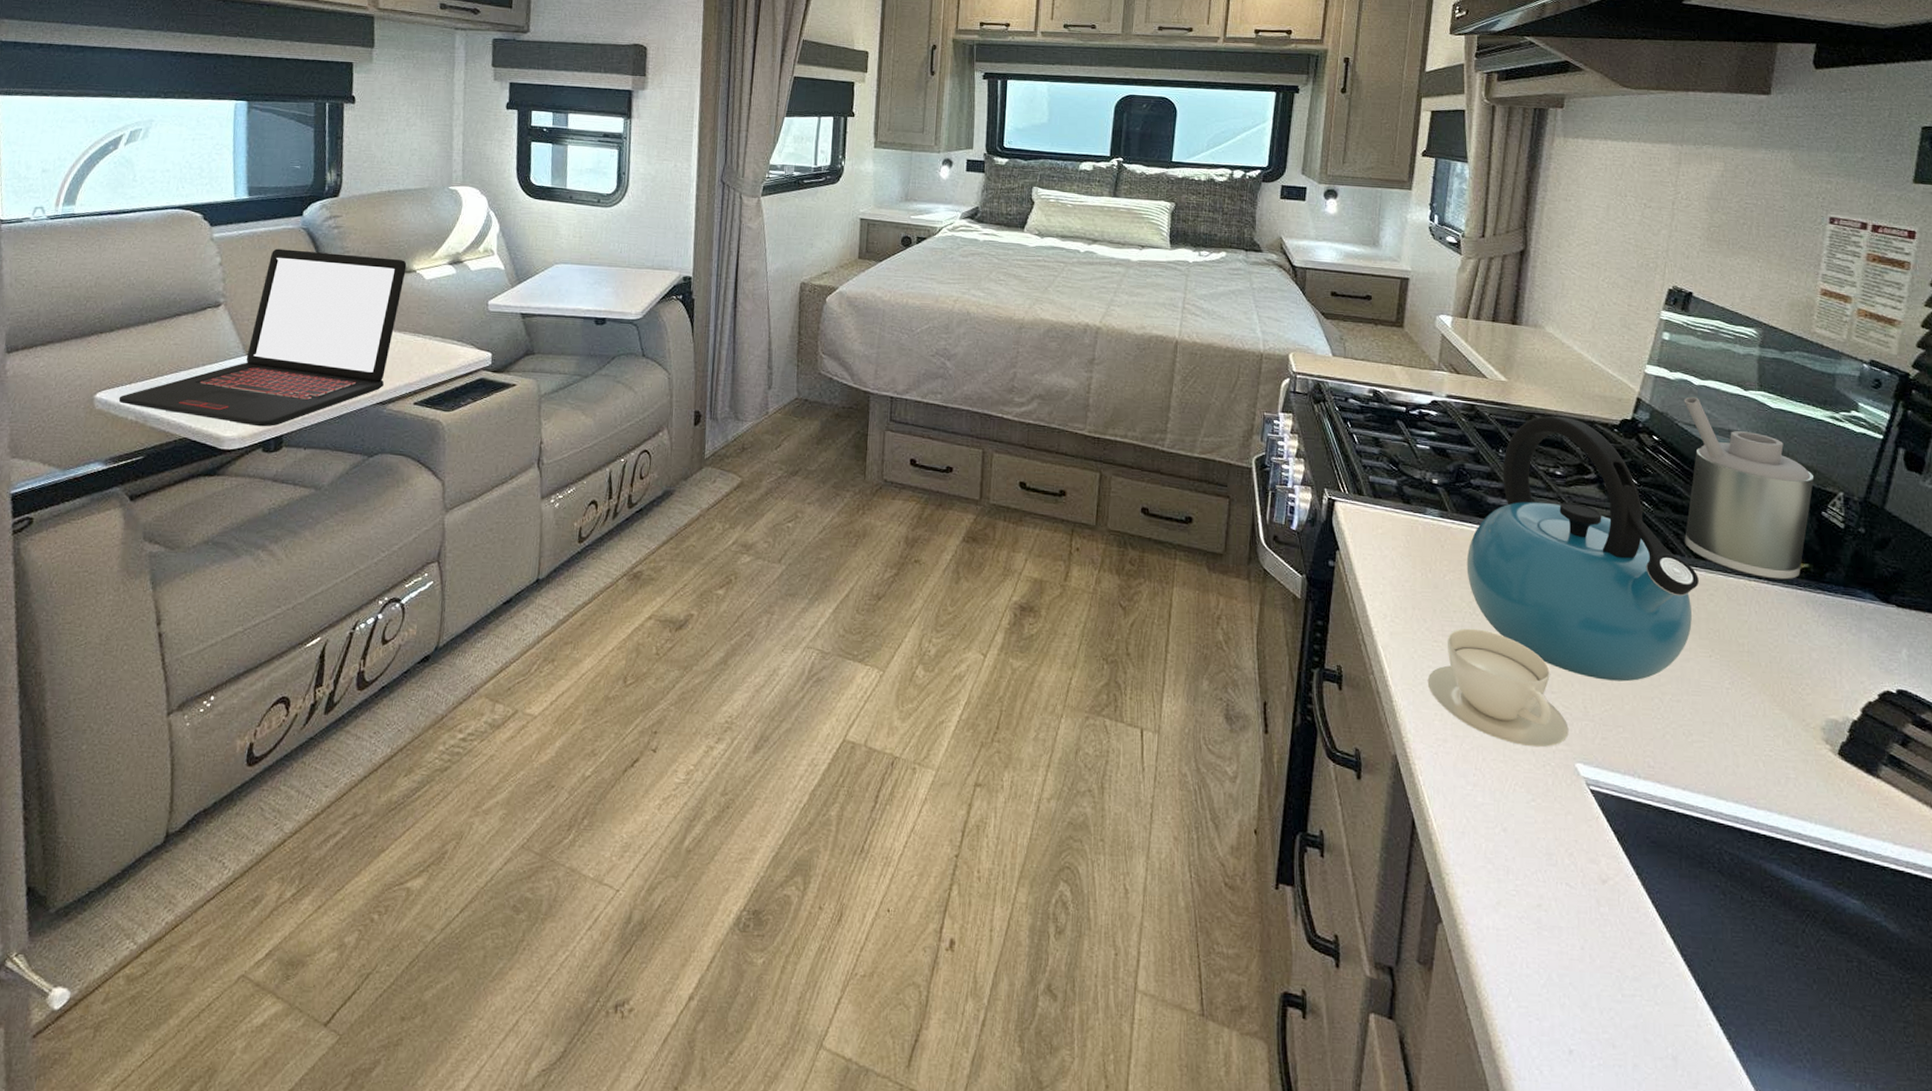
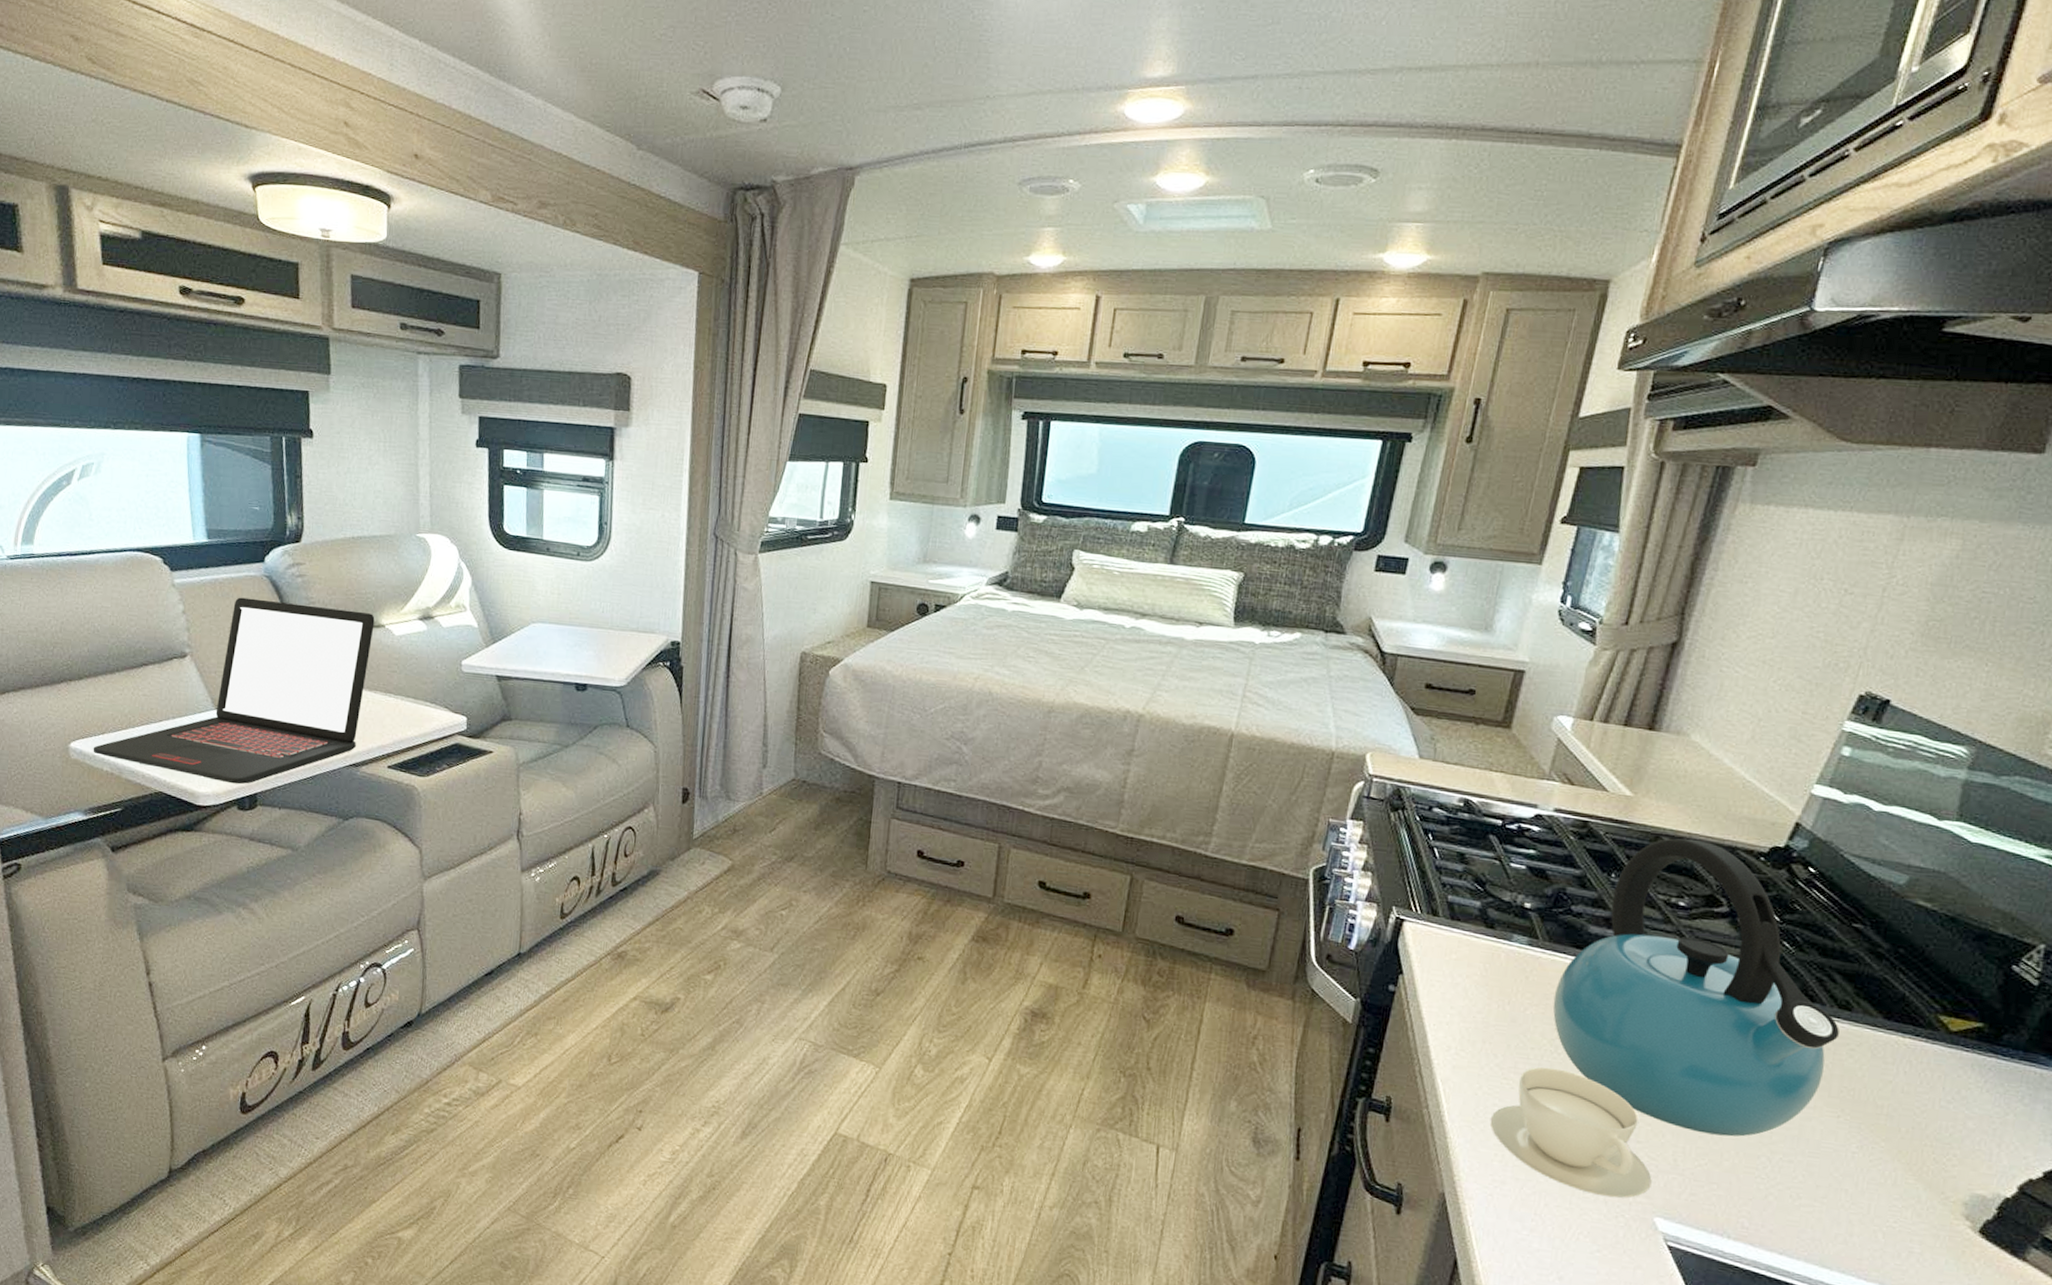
soap dispenser: present [1684,396,1815,581] -> none [1828,824,2011,1040]

